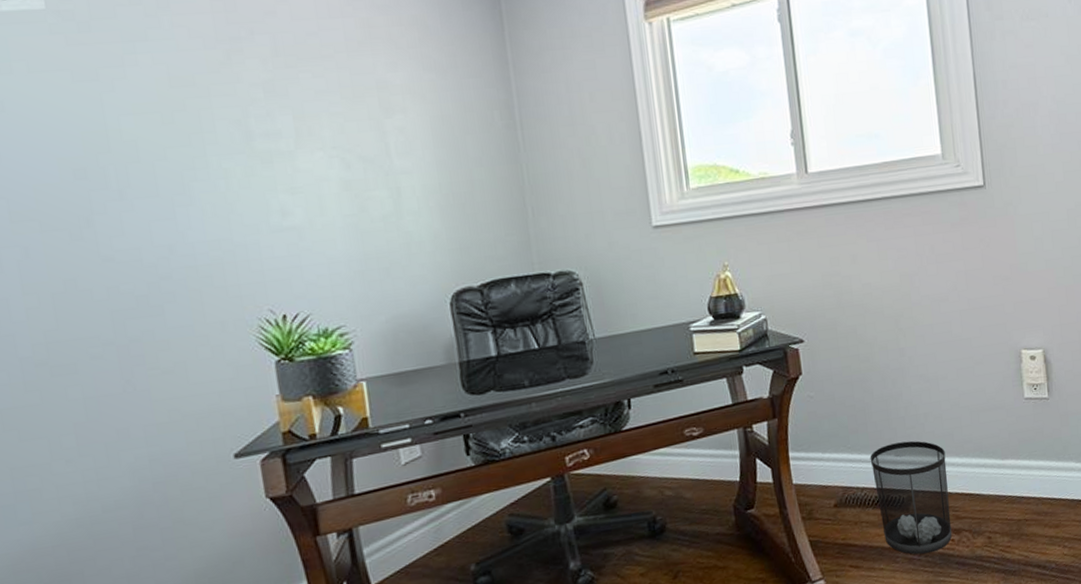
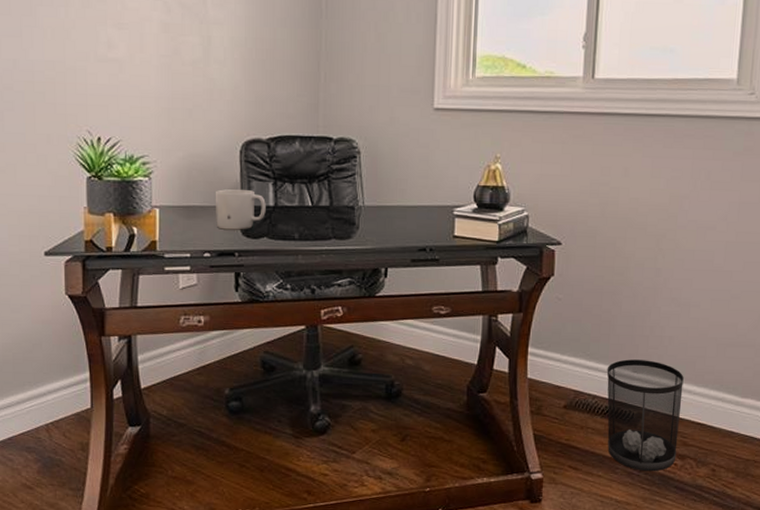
mug: none [428,343,489,391] -> present [215,189,266,230]

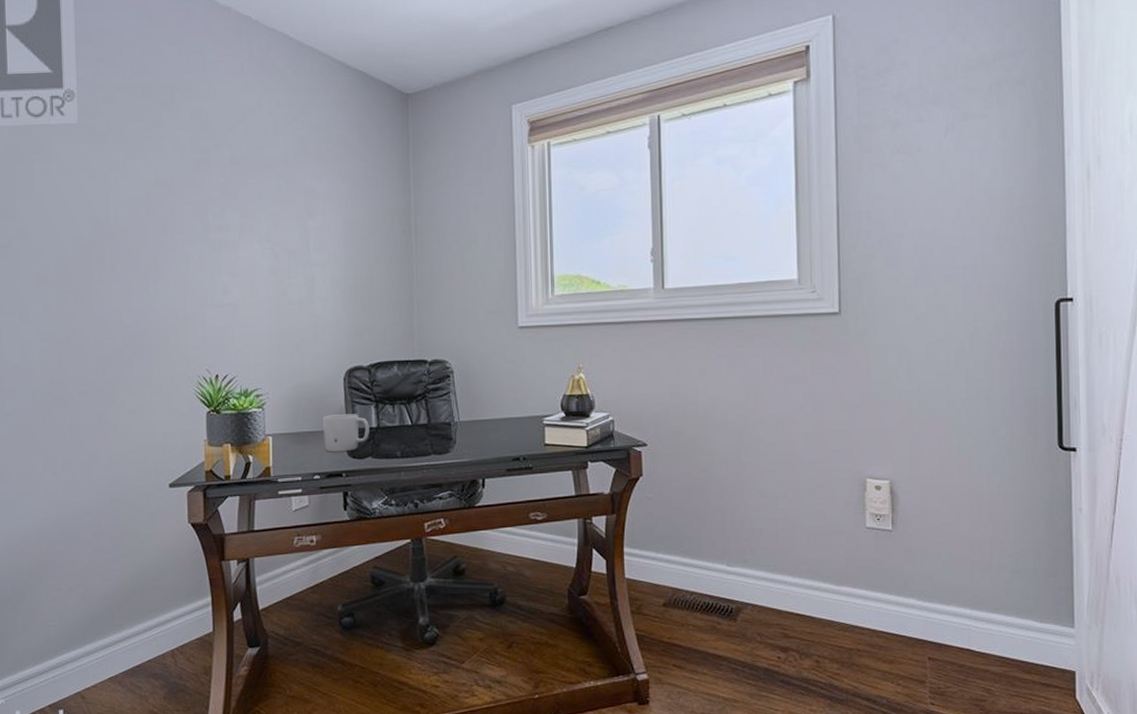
waste bin: present [606,359,684,472] -> none [702,553,779,667]

